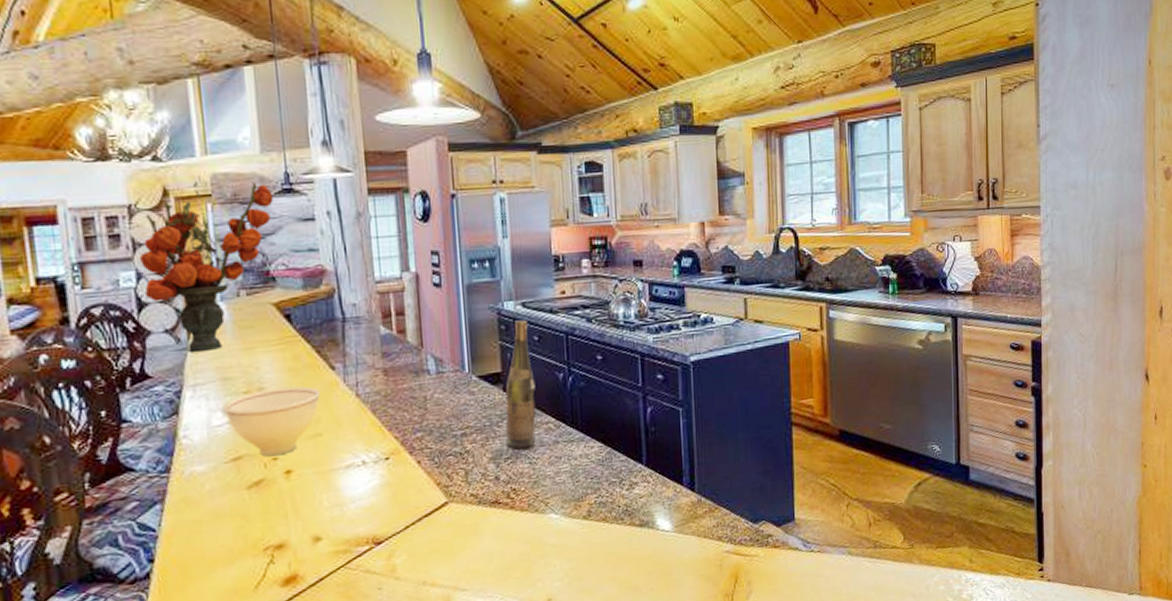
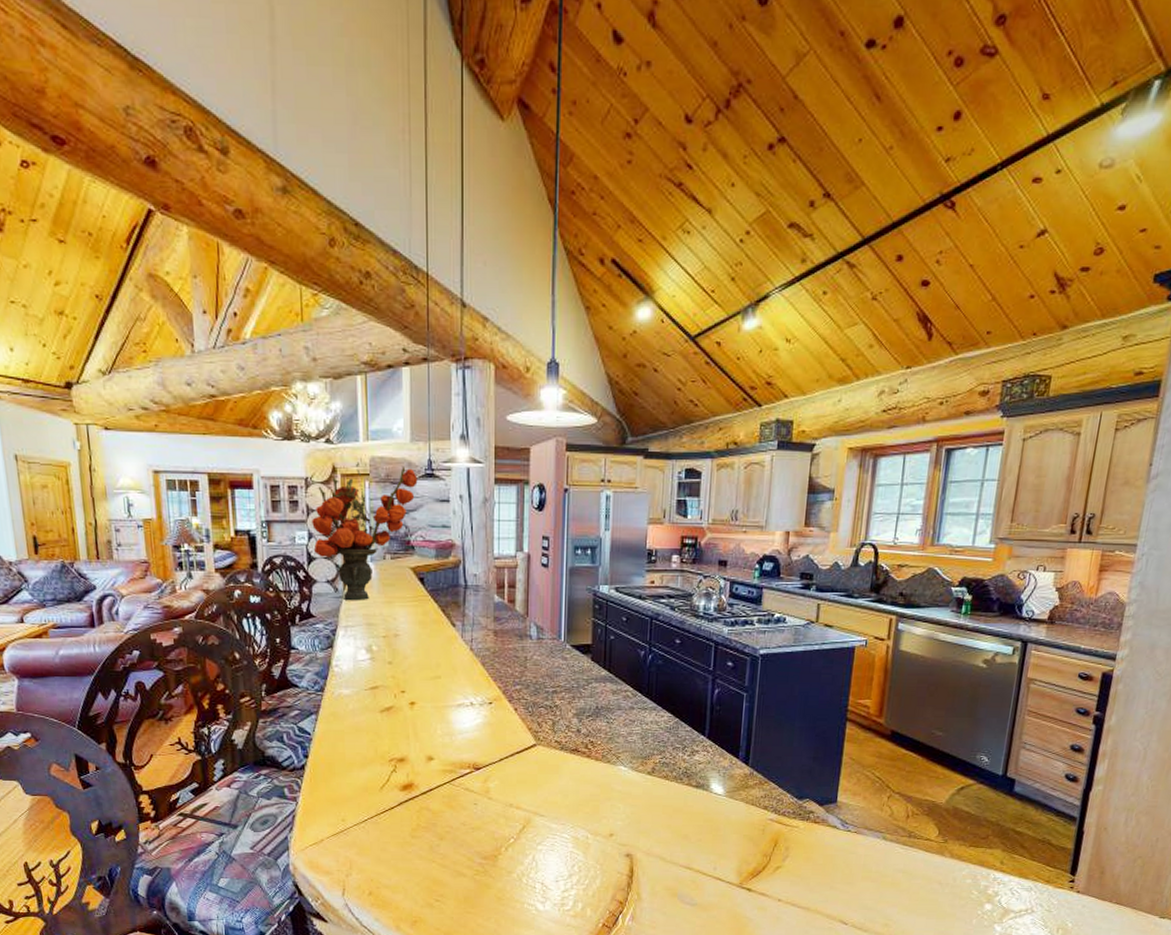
bowl: present [222,386,321,457] -> none [366,636,442,690]
wine bottle: present [505,319,536,452] -> none [589,602,620,711]

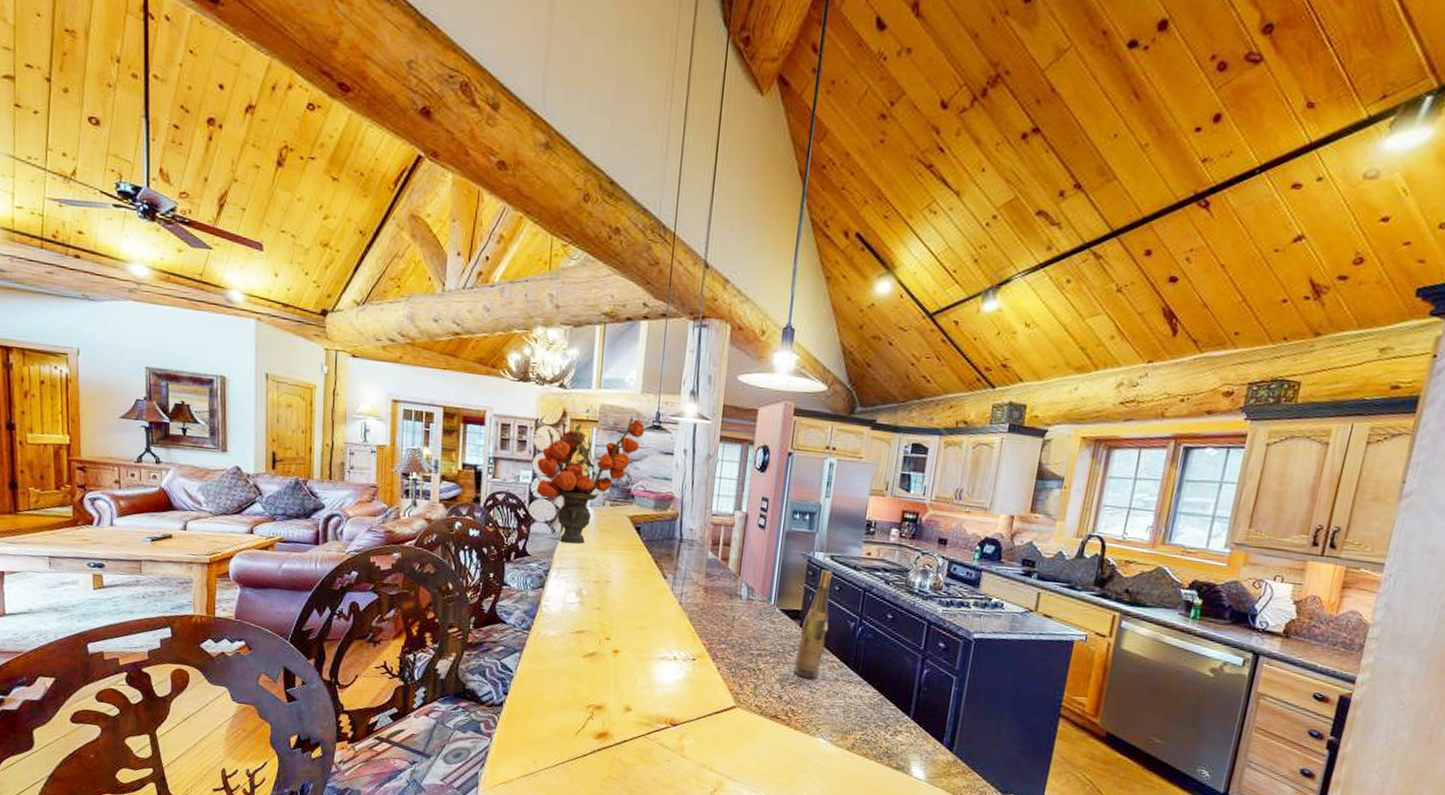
wine bottle: none [589,602,620,711] -> present [793,569,833,681]

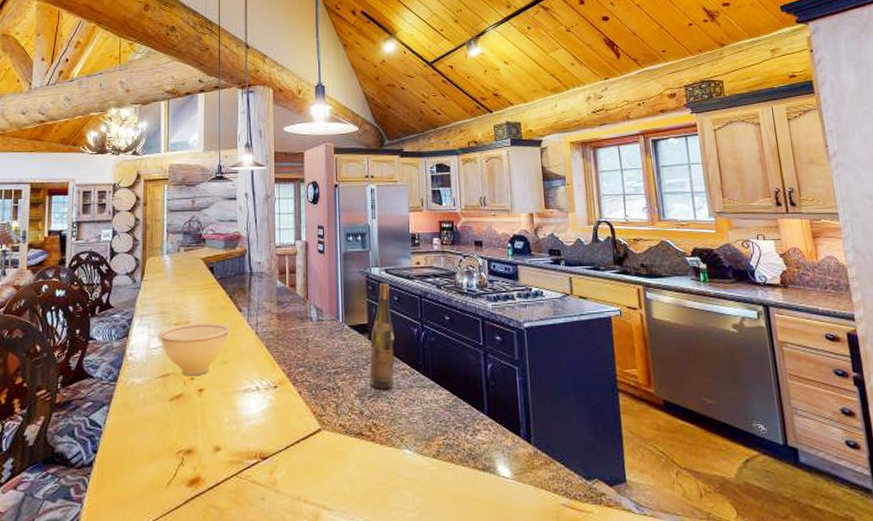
bouquet: present [536,408,645,545] -> none [116,169,209,292]
bowl: none [576,583,652,637] -> present [159,322,230,376]

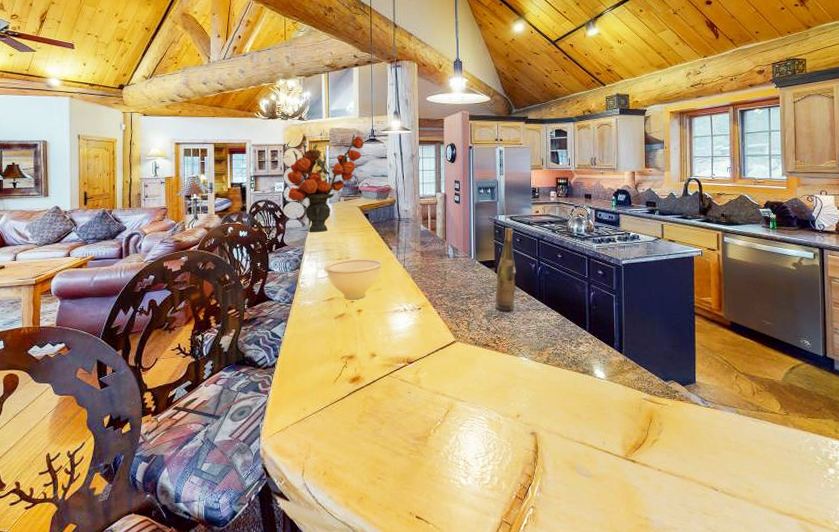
bouquet: none [116,169,209,292] -> present [287,132,364,233]

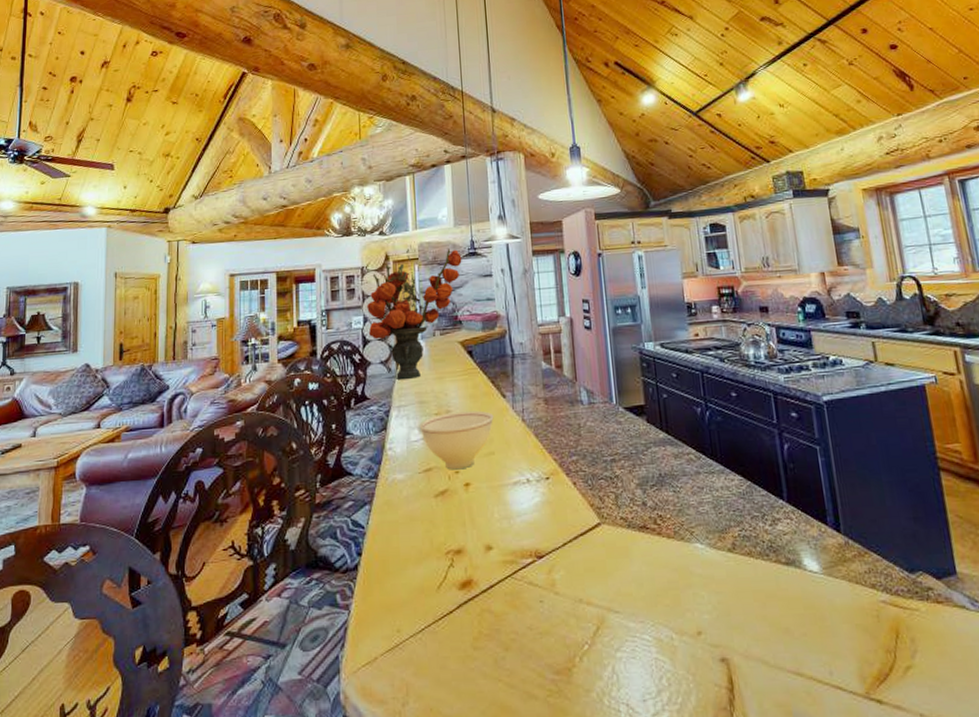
wine bottle: present [495,228,516,313] -> none [649,358,679,479]

